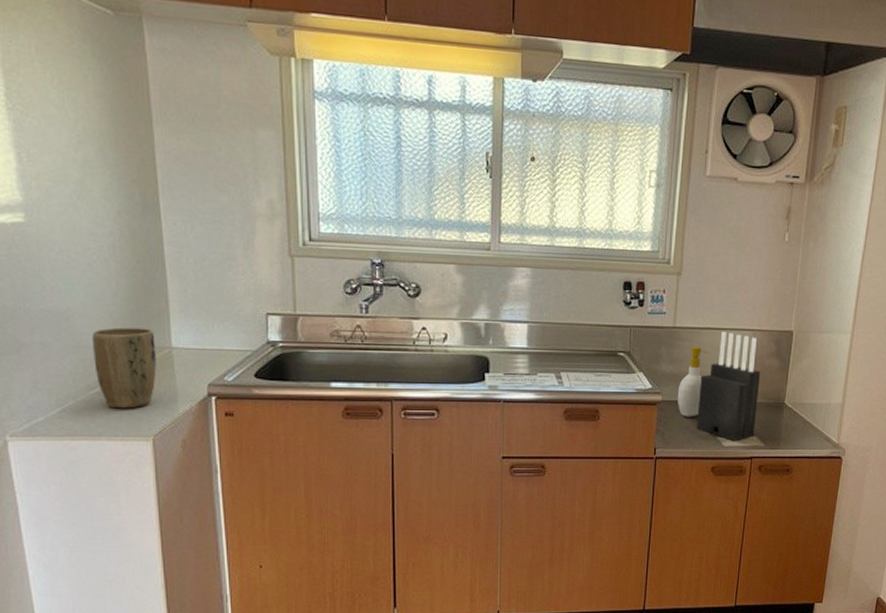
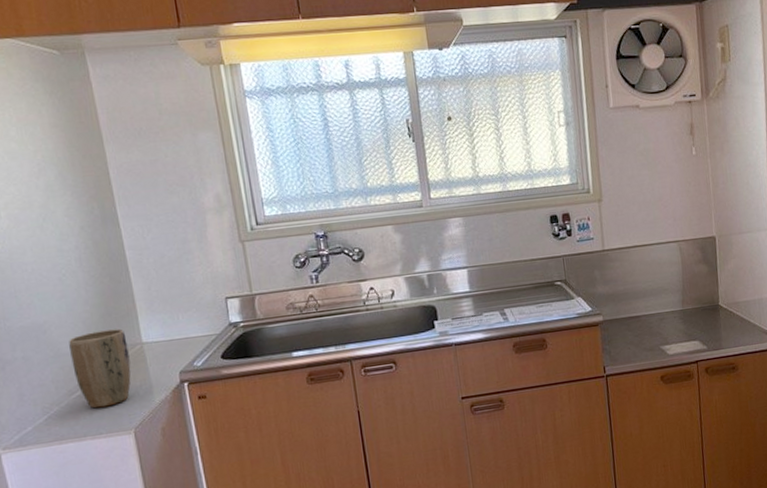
soap bottle: present [677,347,708,417] -> none [616,265,640,333]
knife block: present [697,331,761,440] -> none [636,246,696,348]

